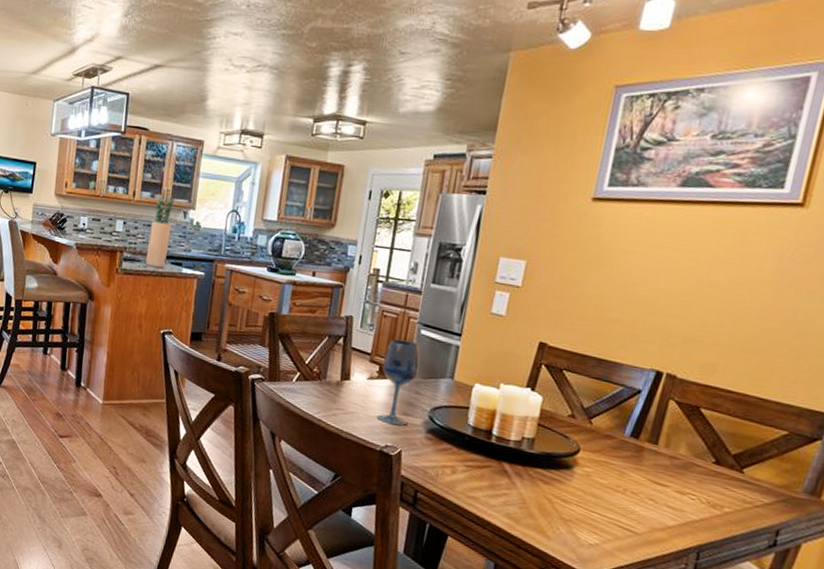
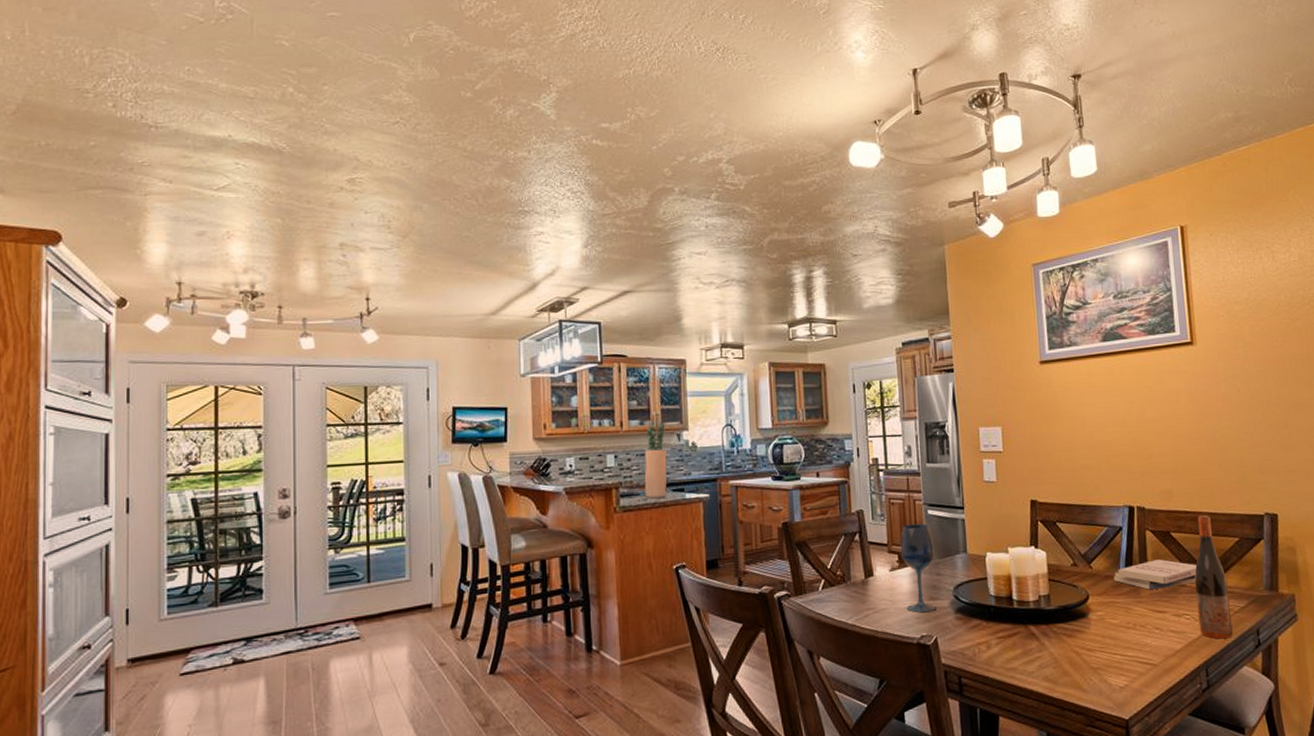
books: none [614,431,722,466] -> present [1113,559,1197,590]
wine bottle: none [702,398,759,530] -> present [1194,515,1233,639]

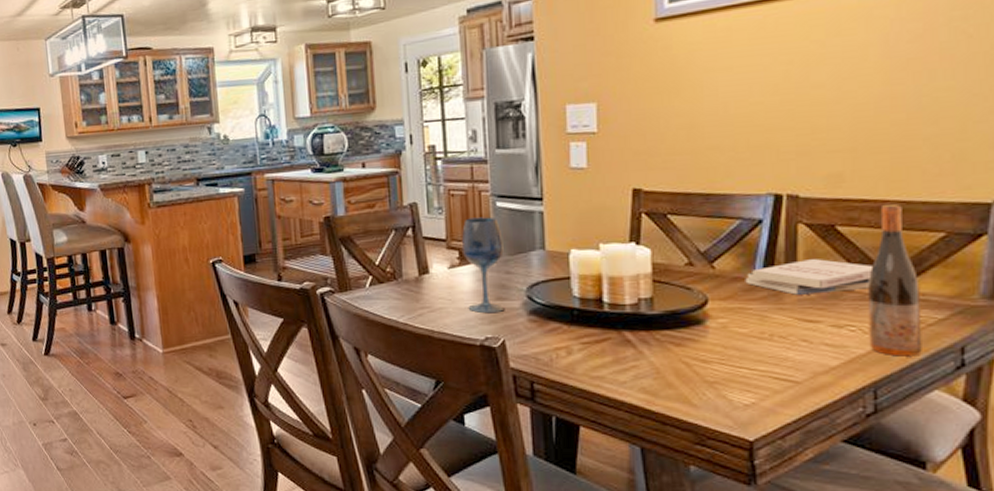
vase: present [644,416,667,500] -> none [175,109,200,195]

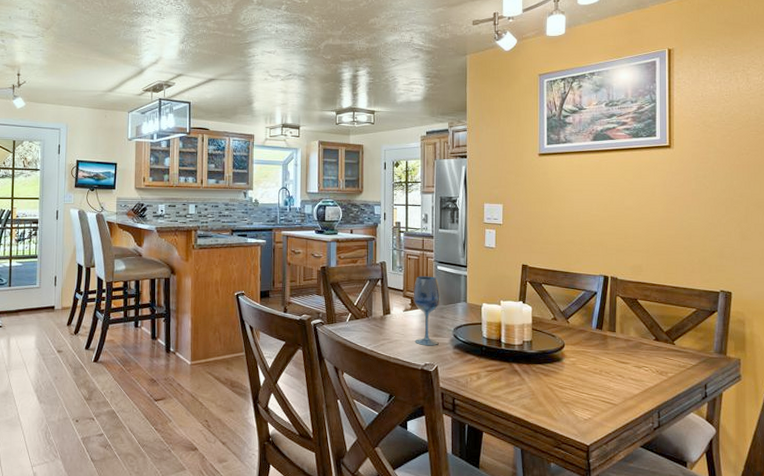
books: present [745,259,872,295] -> none [586,321,657,344]
wine bottle: present [868,205,922,357] -> none [655,288,684,389]

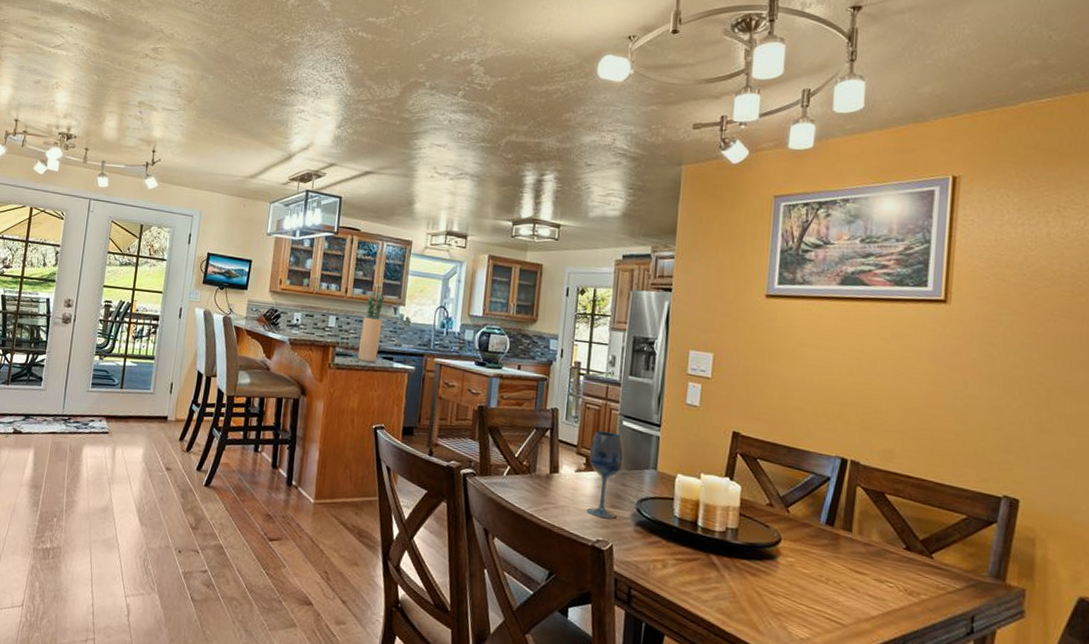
vase: none [216,178,235,242] -> present [357,289,385,364]

